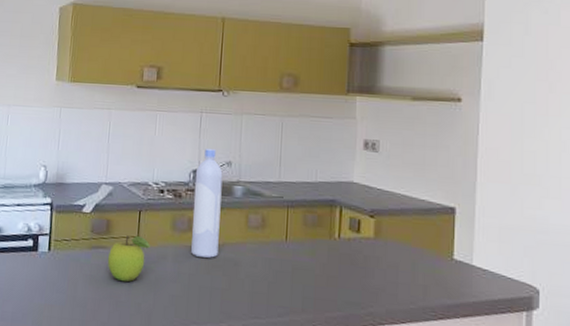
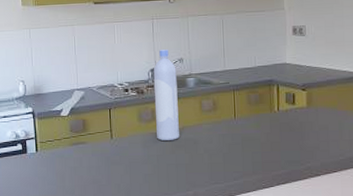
fruit: present [108,235,150,282] -> none [88,129,122,169]

